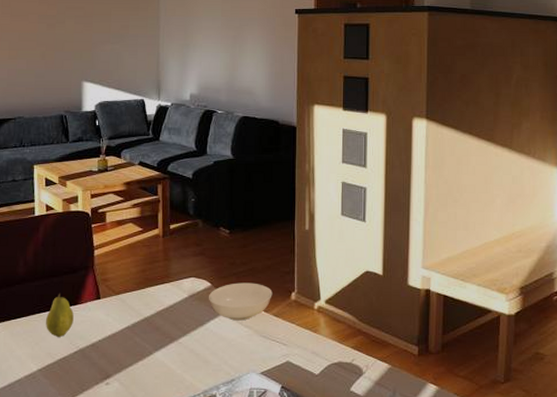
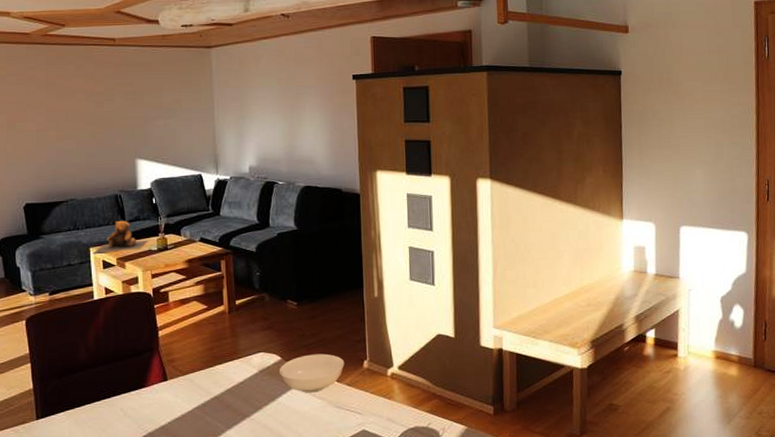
teddy bear: none [36,140,91,171] -> present [93,220,149,254]
fruit: present [46,292,74,338] -> none [112,376,141,423]

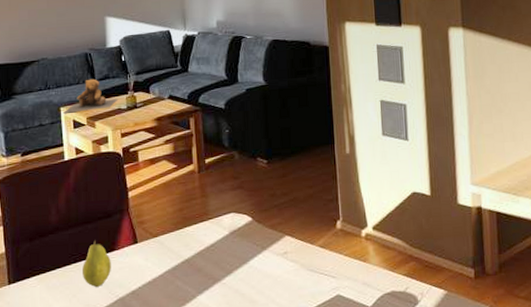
fruit: none [112,376,141,423] -> present [83,239,111,288]
bowl: present [279,353,344,393] -> none [250,213,317,256]

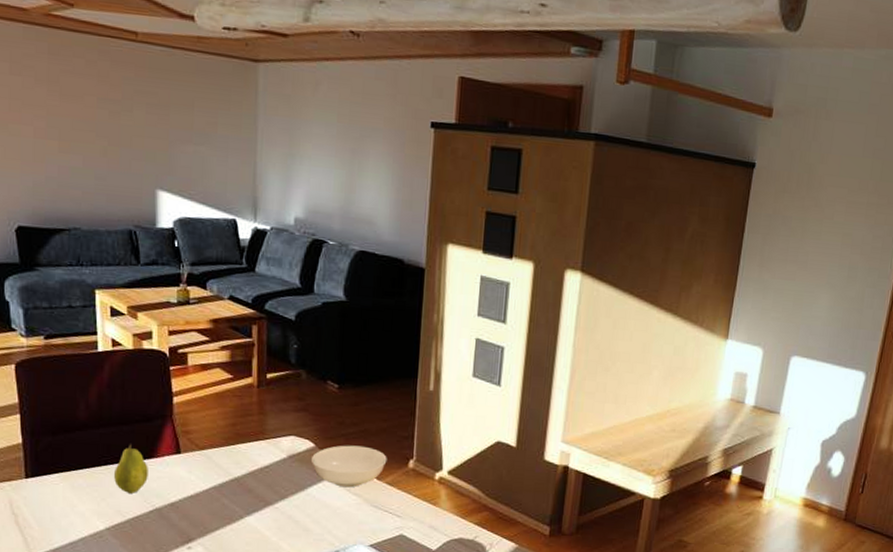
teddy bear: present [63,78,119,113] -> none [99,261,168,299]
bowl: none [250,213,317,256] -> present [310,445,387,488]

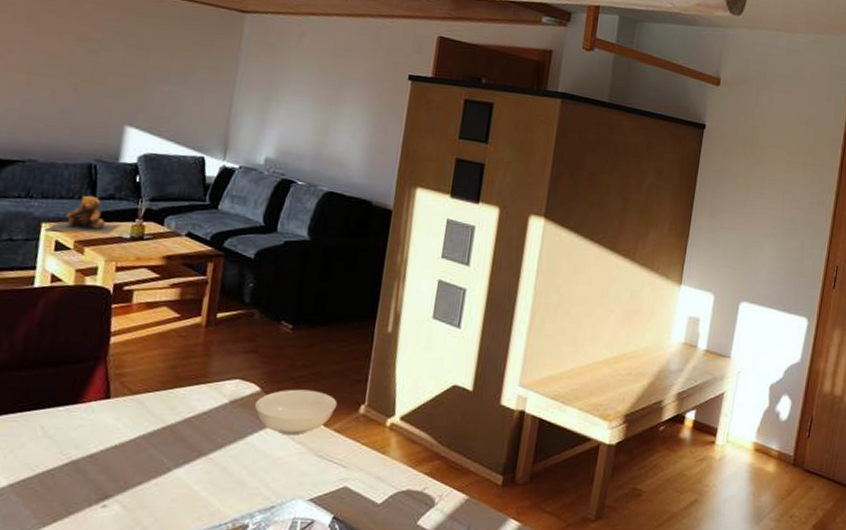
teddy bear: none [99,261,168,299] -> present [44,195,122,234]
fruit: present [114,443,148,495] -> none [28,387,71,445]

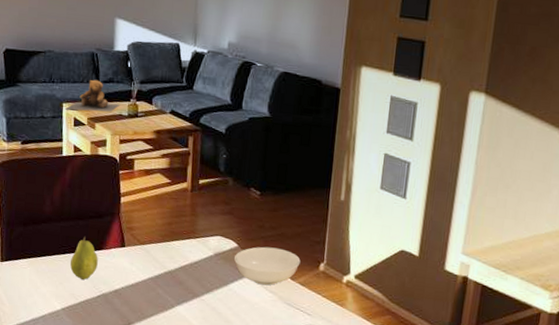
fruit: none [28,387,71,445] -> present [70,235,98,281]

